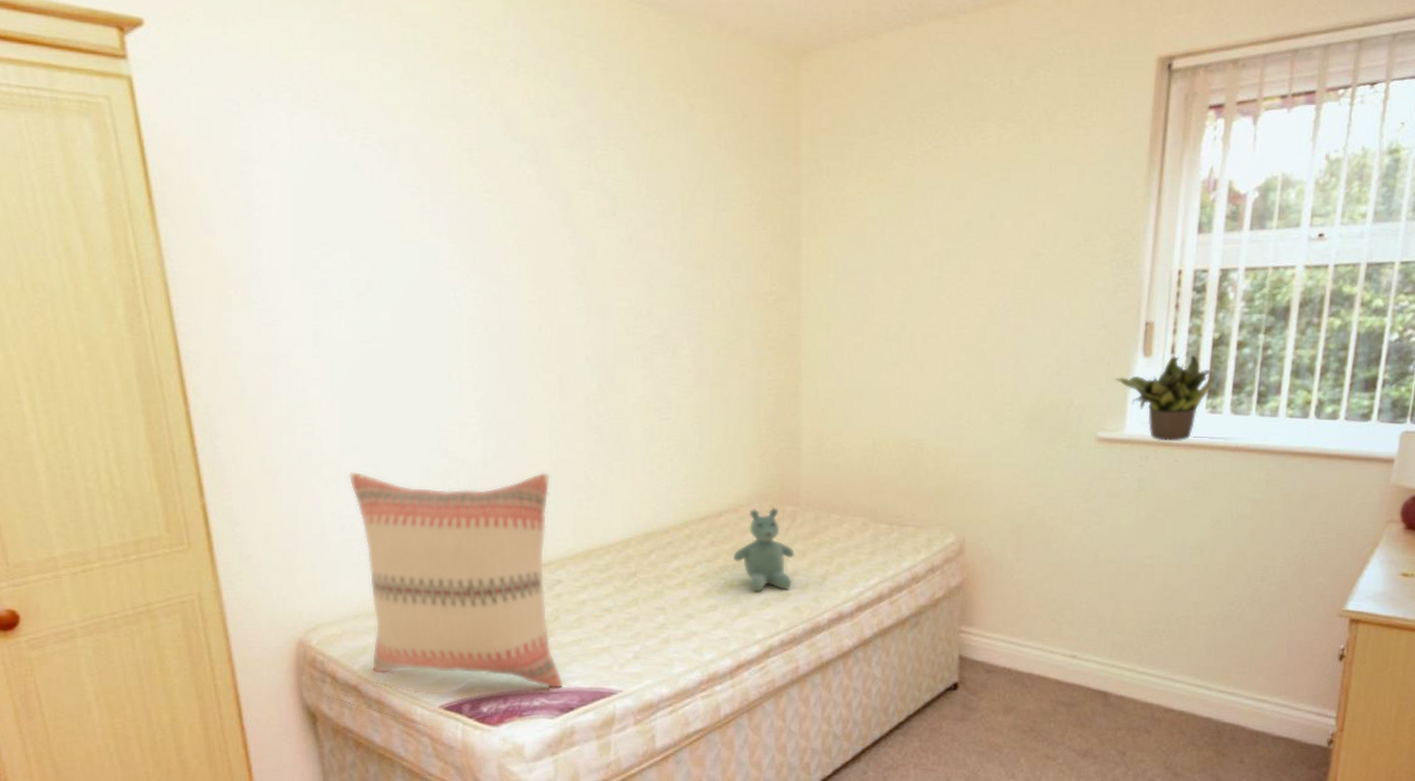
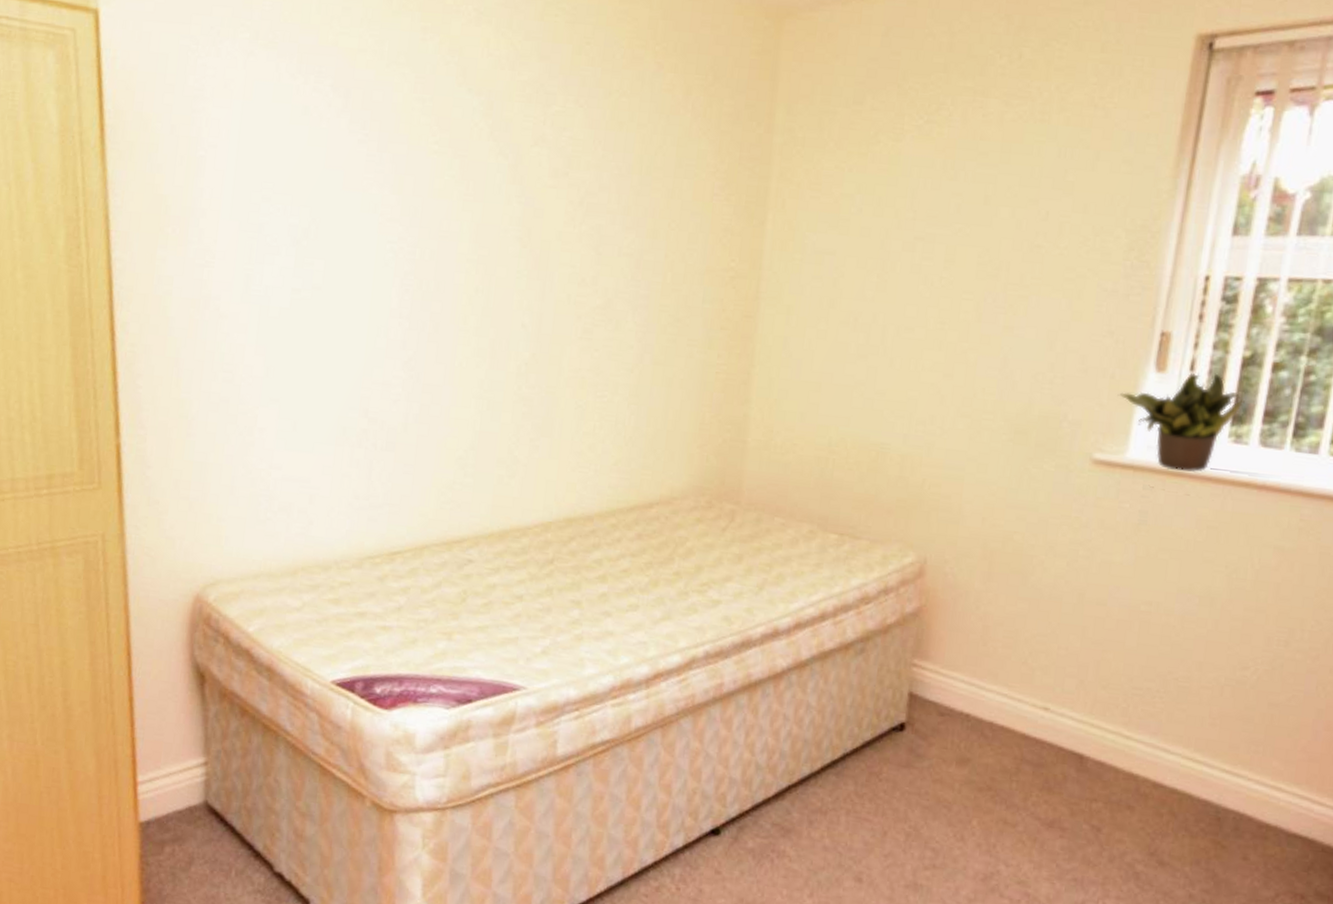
pillow: present [348,471,564,689] -> none [264,424,472,678]
stuffed bear: present [733,508,795,593] -> none [661,503,730,596]

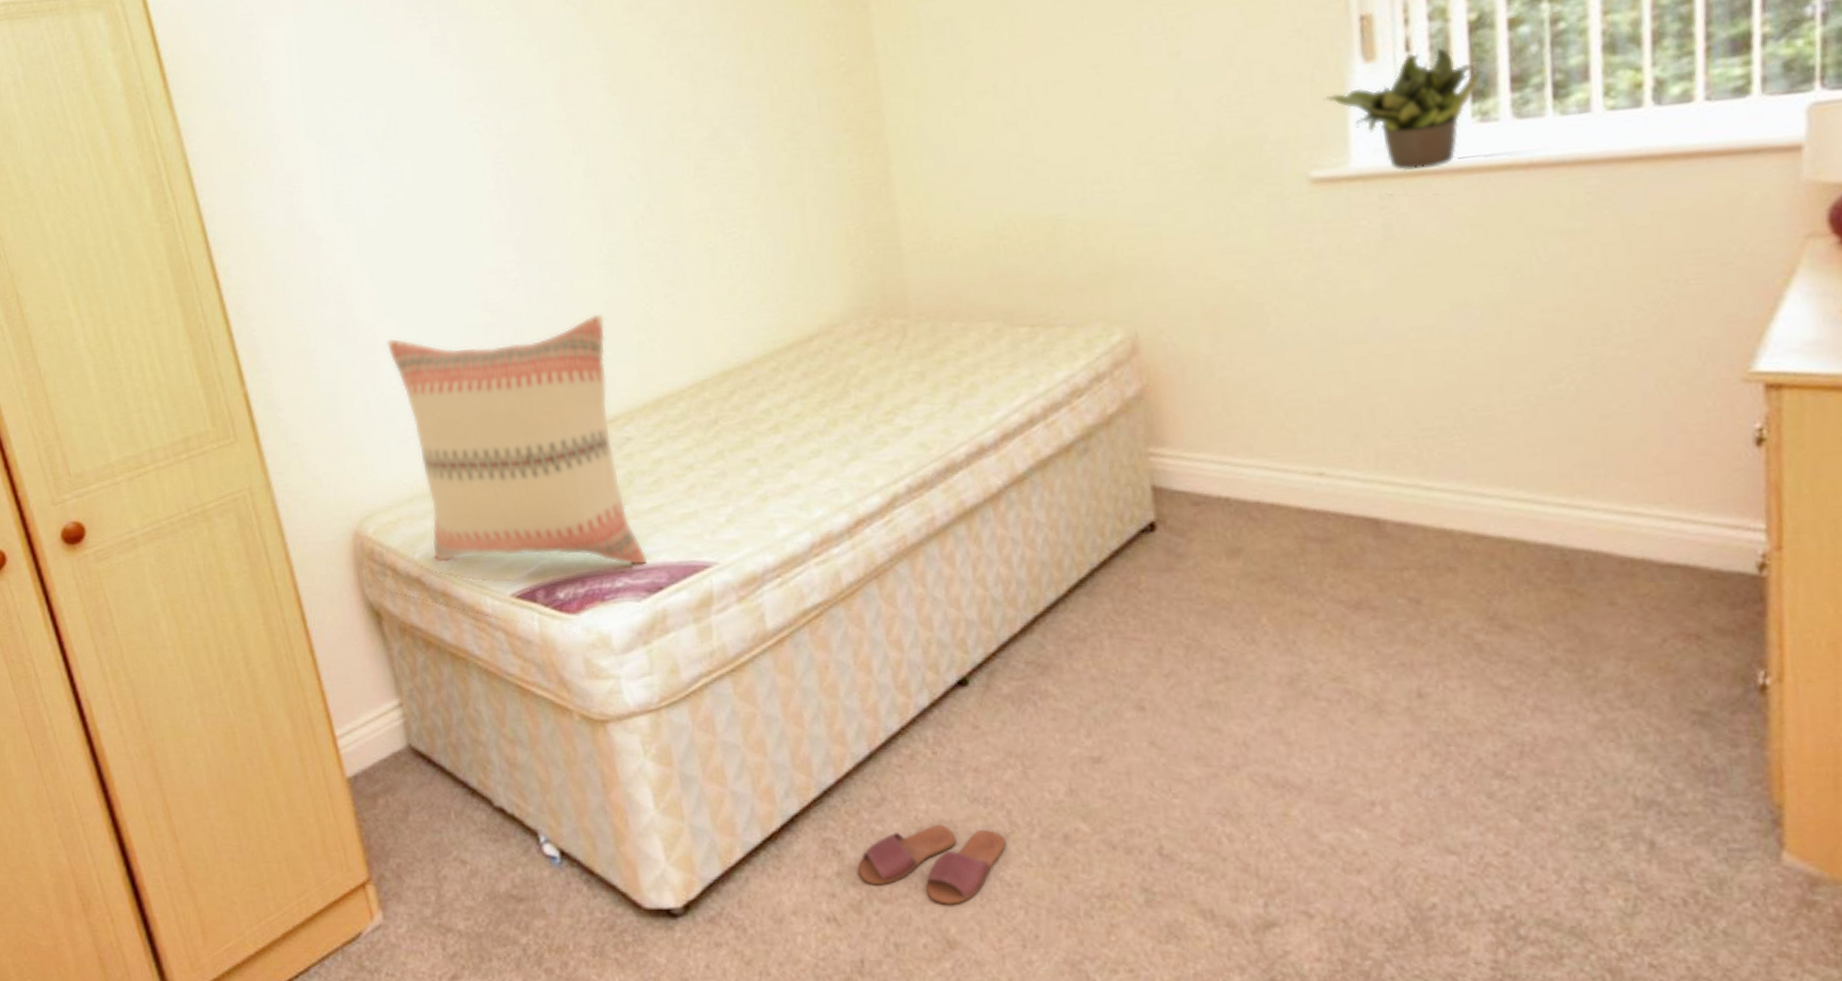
pillow: none [264,424,472,678] -> present [386,313,648,566]

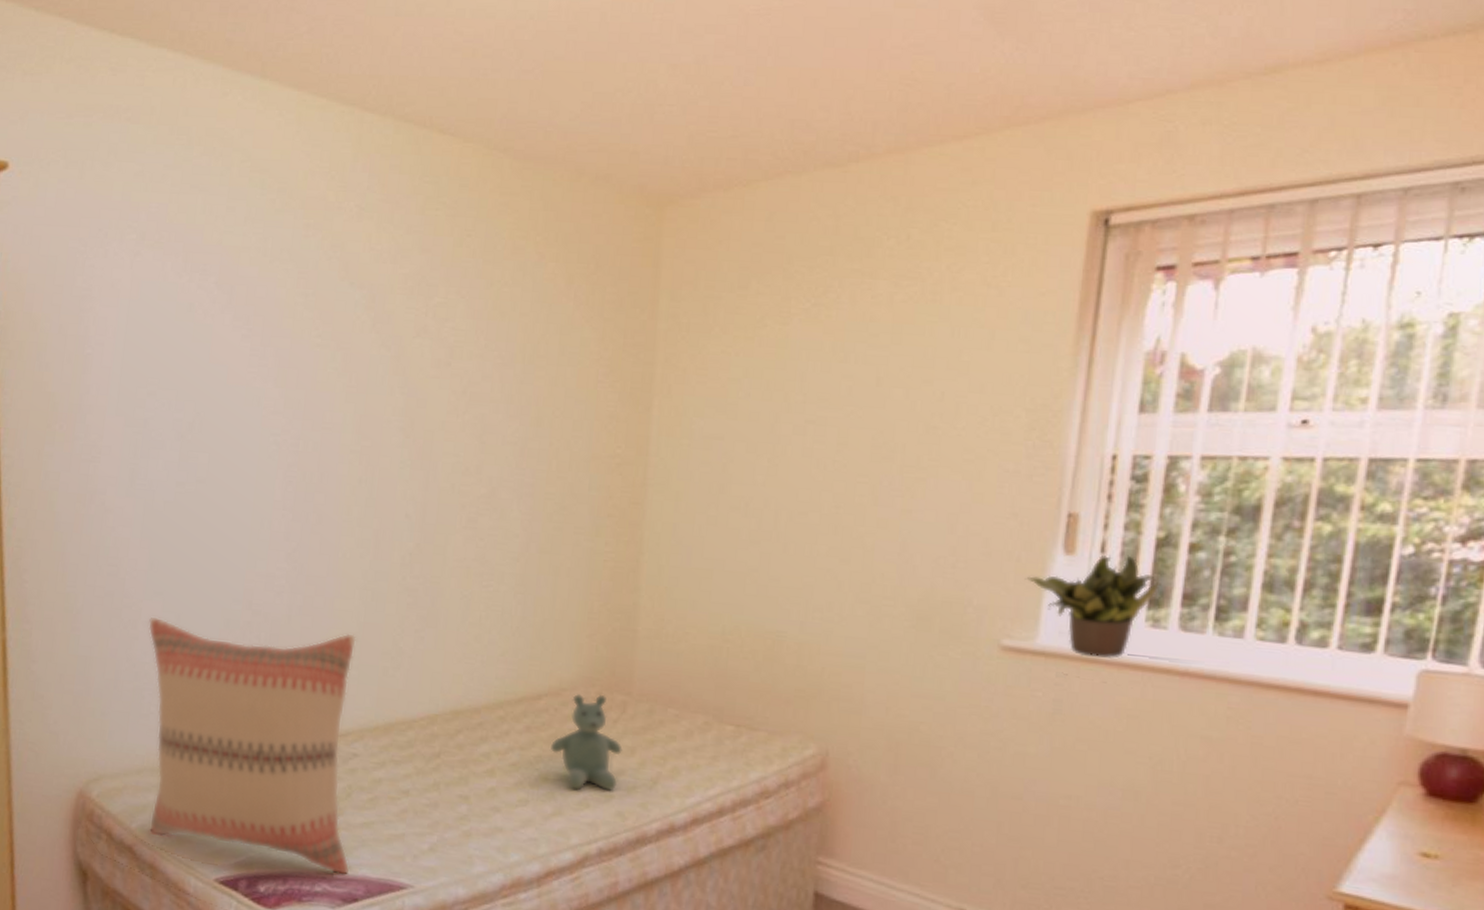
stuffed bear: none [833,323,913,430] -> present [551,694,623,791]

